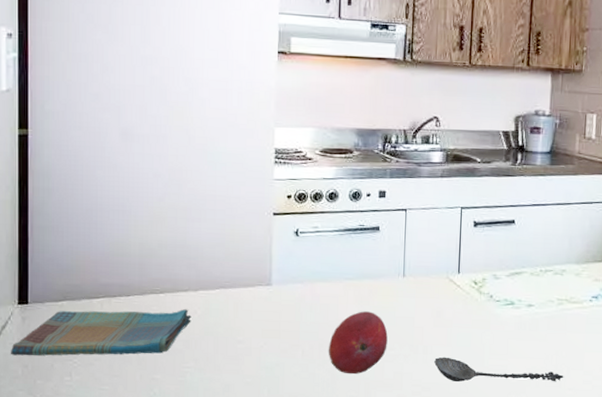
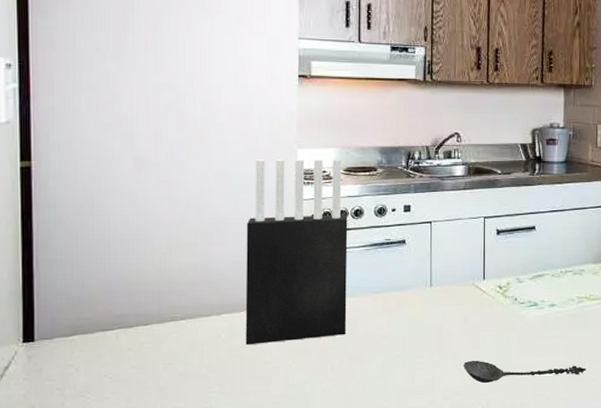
dish towel: present [10,309,191,356] -> none [14,334,215,397]
knife block: none [220,136,323,323] -> present [245,158,348,345]
fruit: present [328,311,388,375] -> none [358,322,417,385]

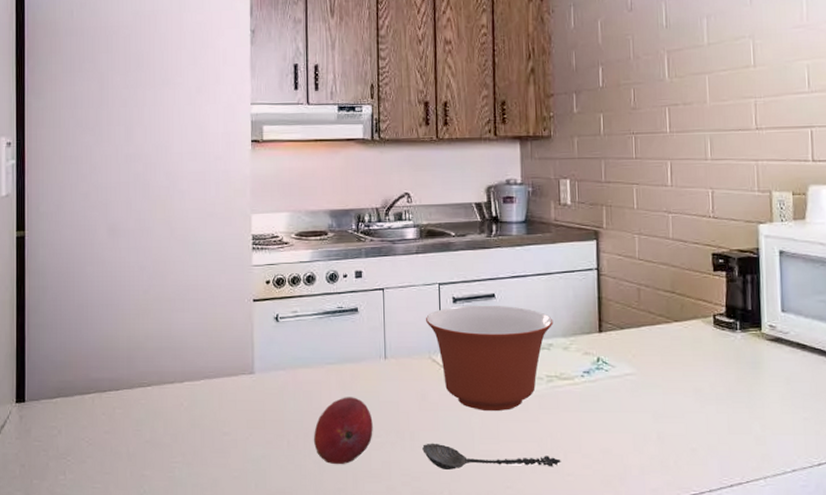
knife block: present [245,158,348,345] -> none [205,223,301,414]
fruit: none [358,322,417,385] -> present [313,397,373,465]
mixing bowl: none [470,236,586,330] -> present [425,305,554,412]

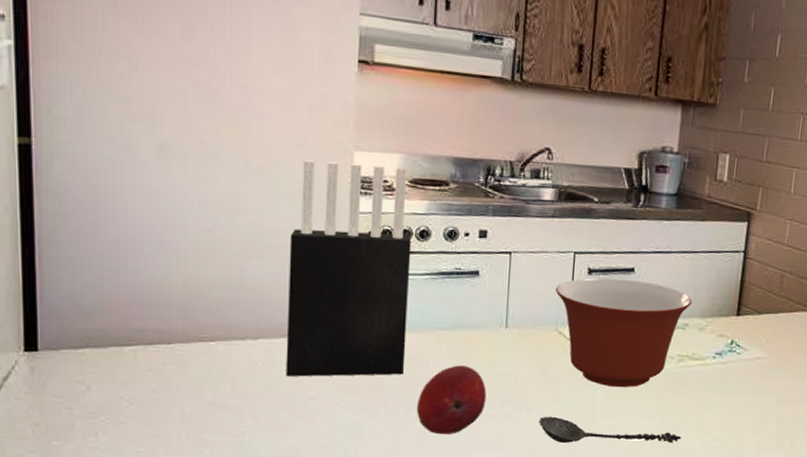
knife block: none [205,223,301,414] -> present [286,159,412,377]

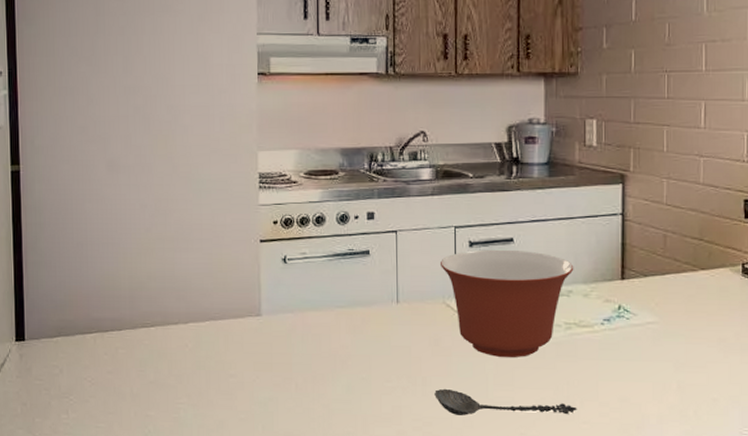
knife block: present [286,159,412,377] -> none [210,161,310,356]
fruit: present [416,365,487,435] -> none [322,341,384,409]

